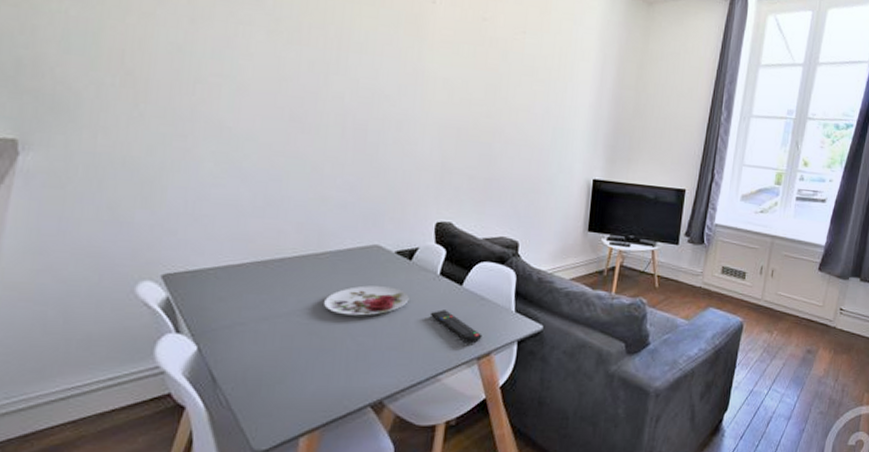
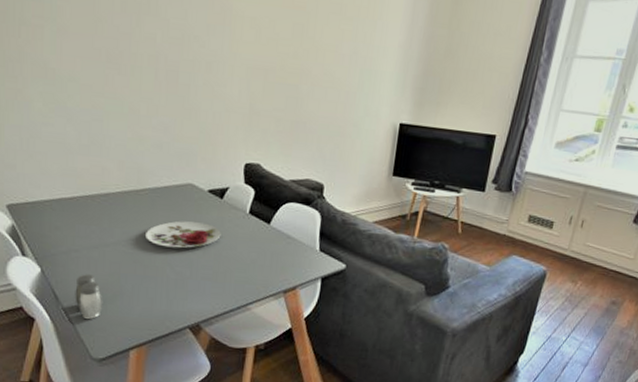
salt and pepper shaker: none [236,350,271,403] -> present [75,274,103,319]
remote control: present [429,310,483,344] -> none [240,246,289,279]

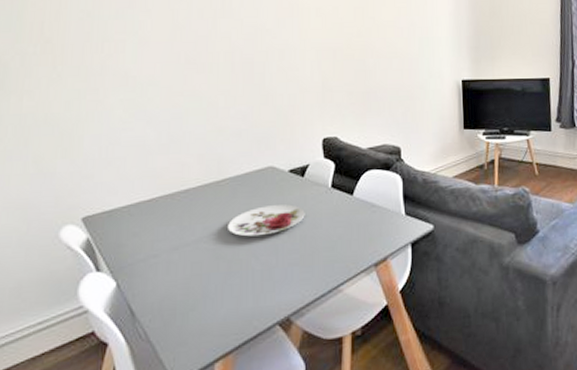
salt and pepper shaker: present [75,274,103,319] -> none [153,280,184,333]

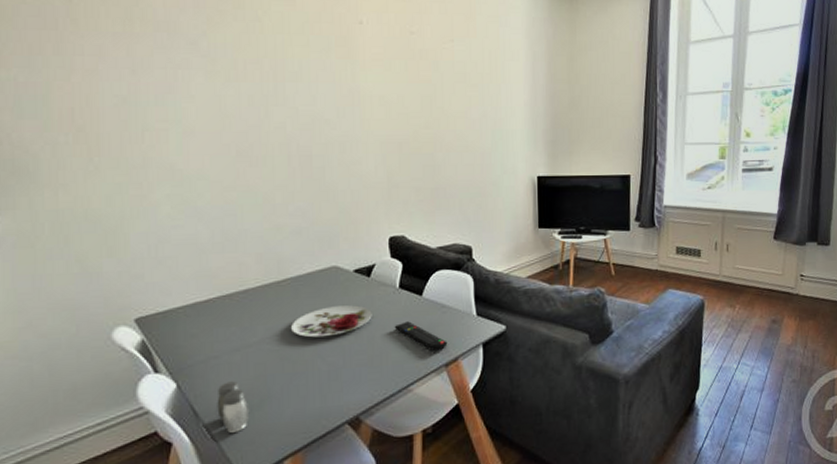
salt and pepper shaker: none [153,280,184,333] -> present [217,381,250,433]
remote control: none [325,220,377,251] -> present [394,321,448,352]

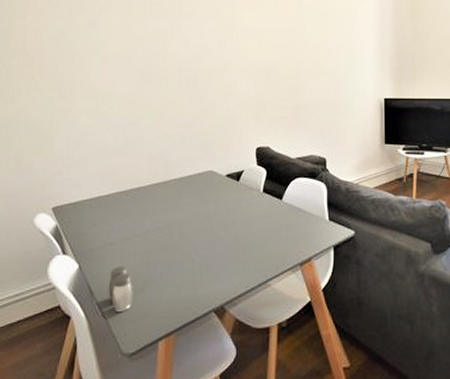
plate: present [291,305,372,338] -> none [172,205,239,232]
remote control: present [394,321,448,352] -> none [257,222,303,251]

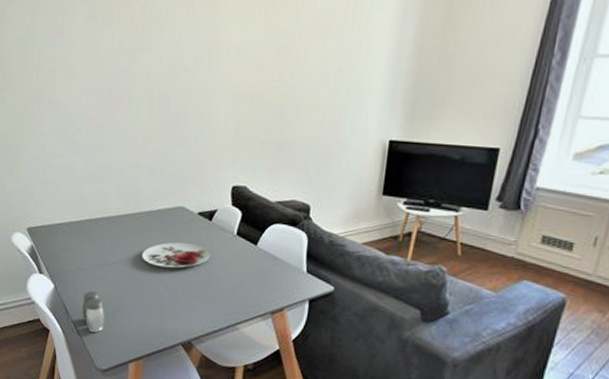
plate: none [172,205,239,232] -> present [142,242,211,268]

